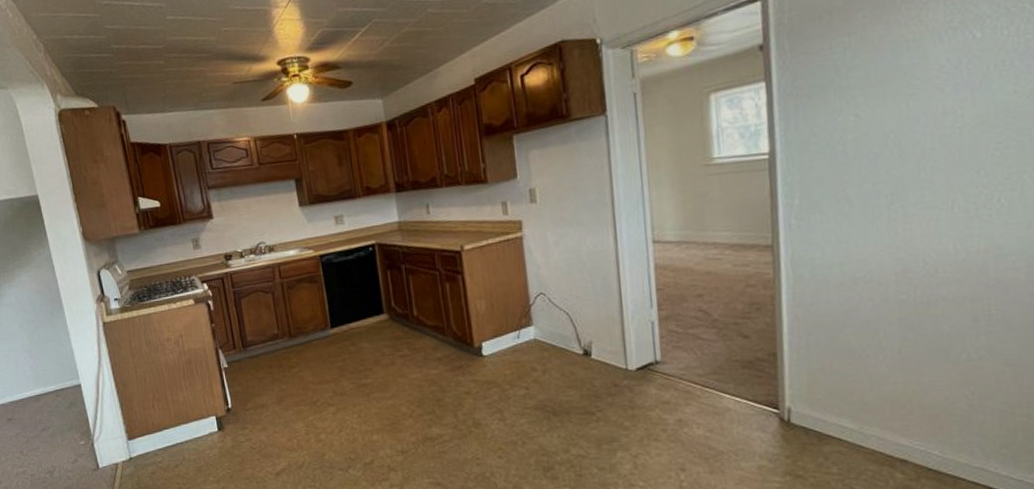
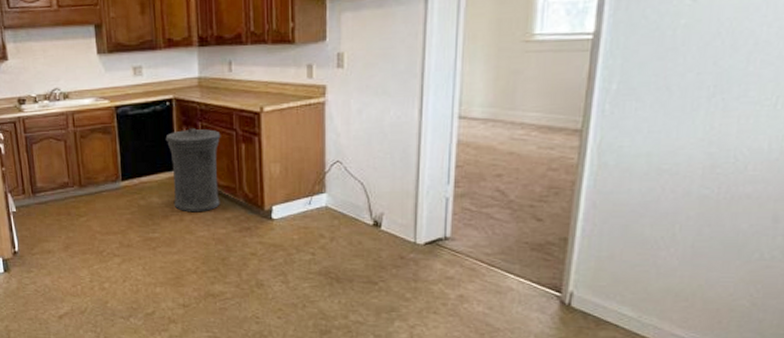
trash can: none [371,271,430,355] -> present [165,128,221,213]

